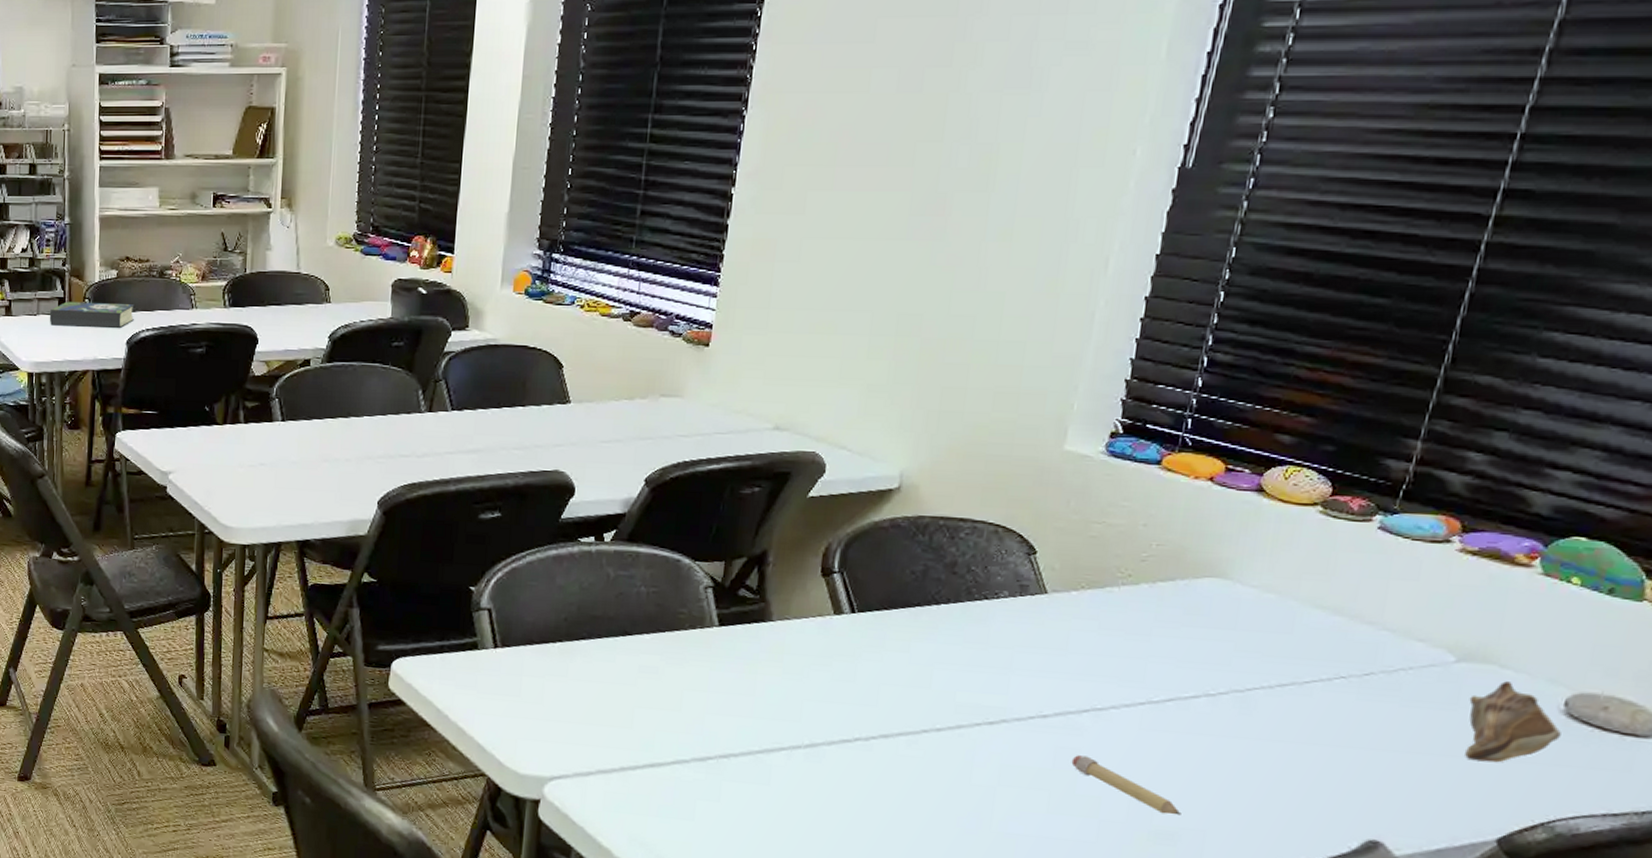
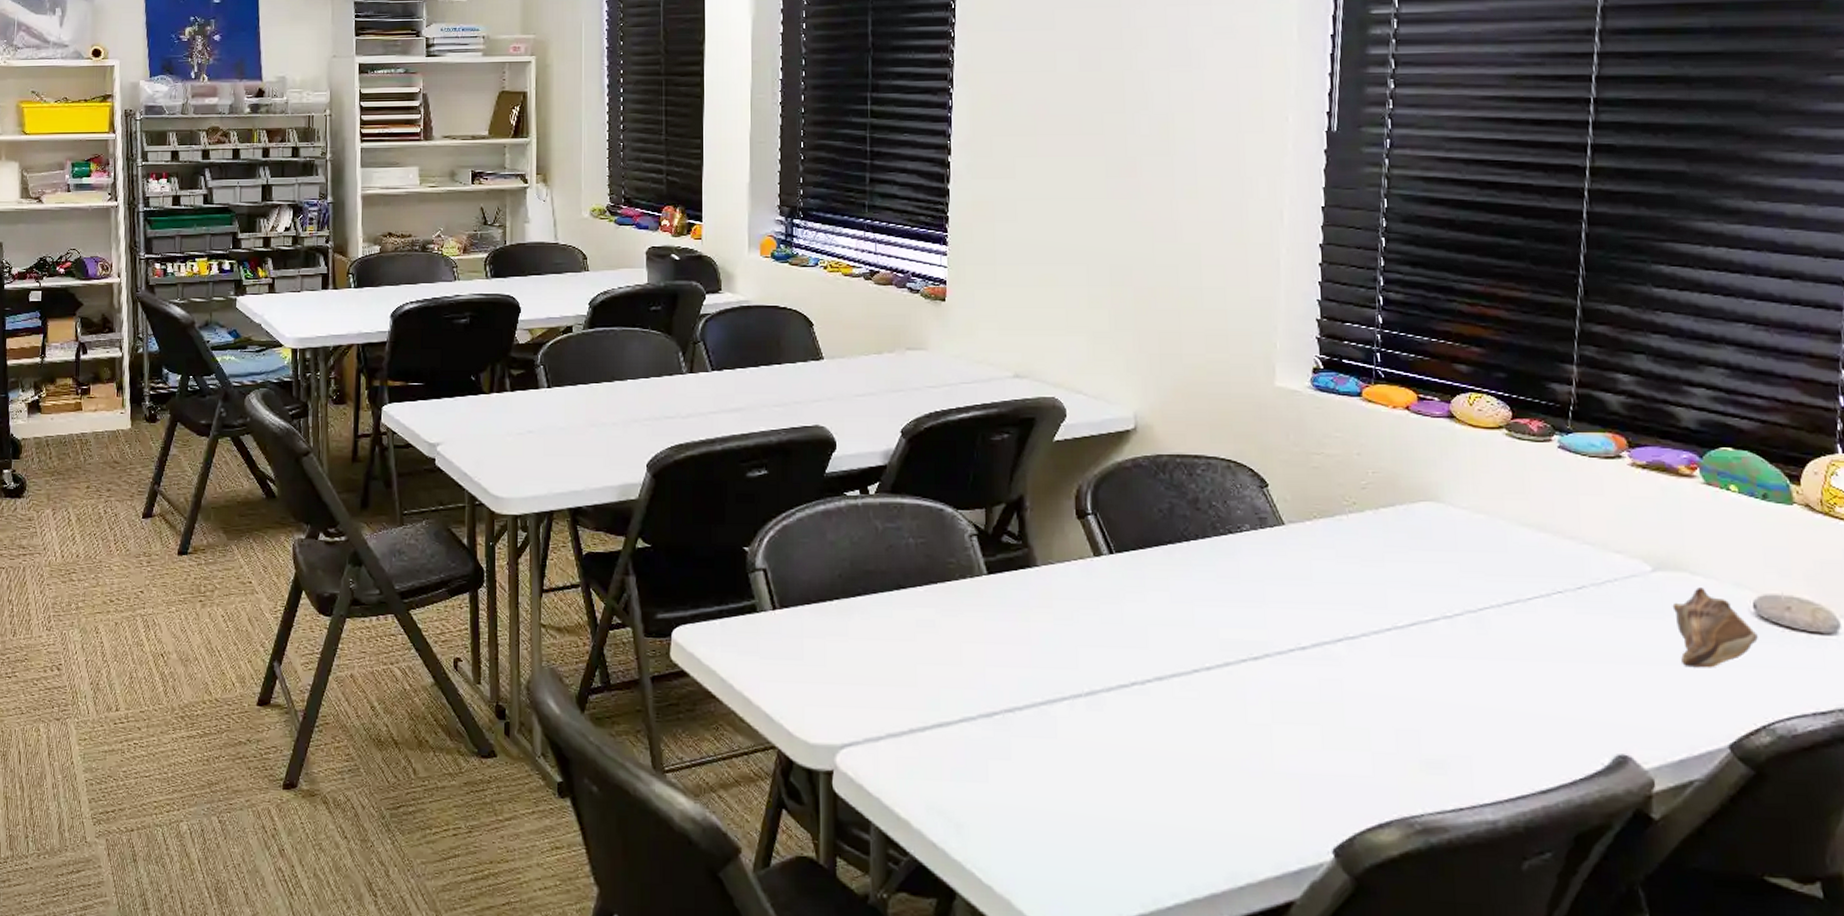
book: present [49,301,135,329] -> none [313,277,399,303]
pencil: present [1071,755,1181,816] -> none [1336,686,1446,743]

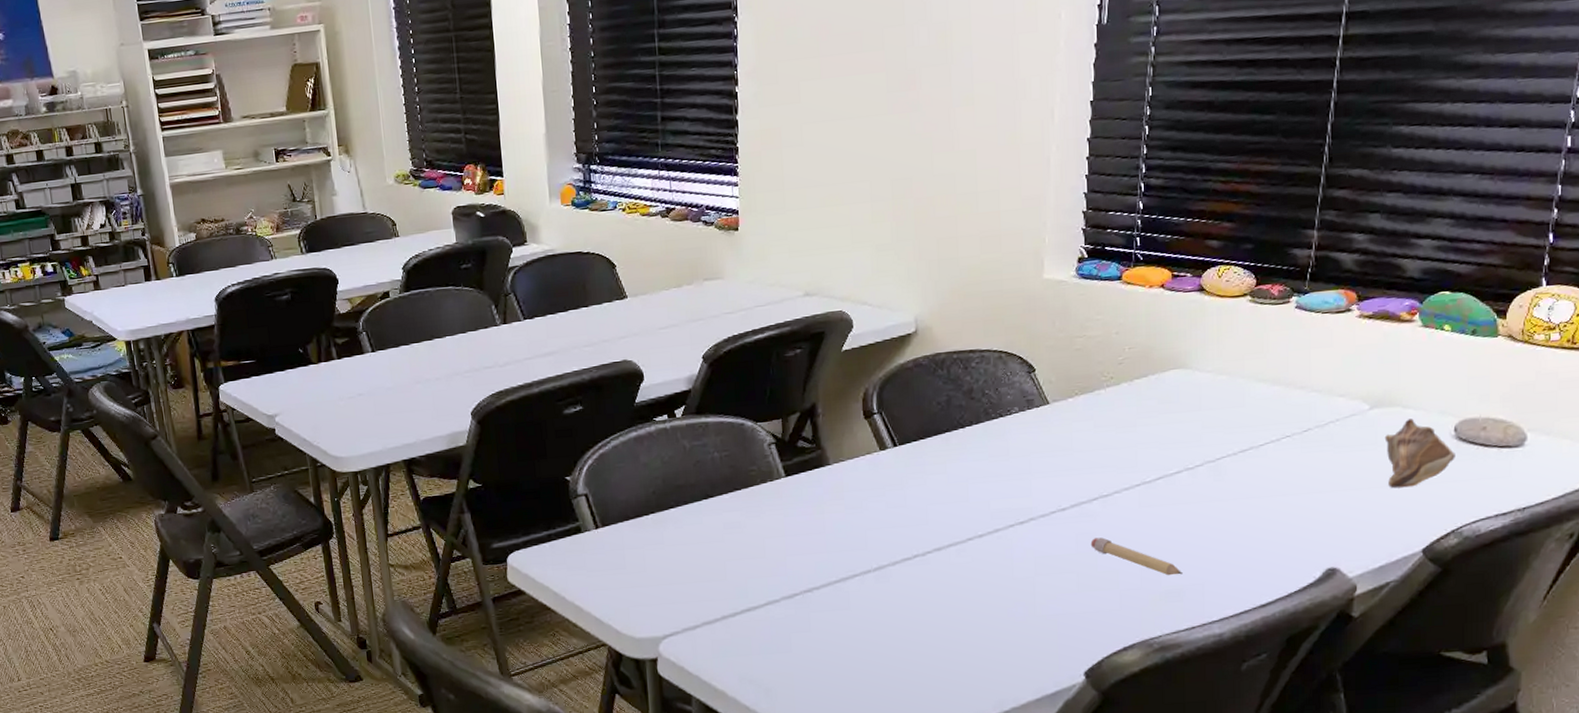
pencil: none [1336,686,1446,743] -> present [1090,537,1183,576]

